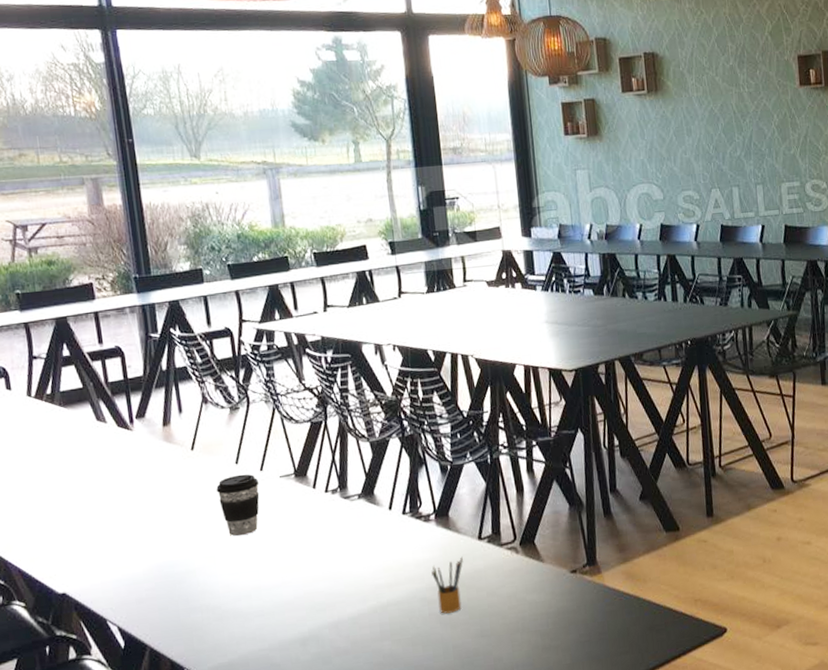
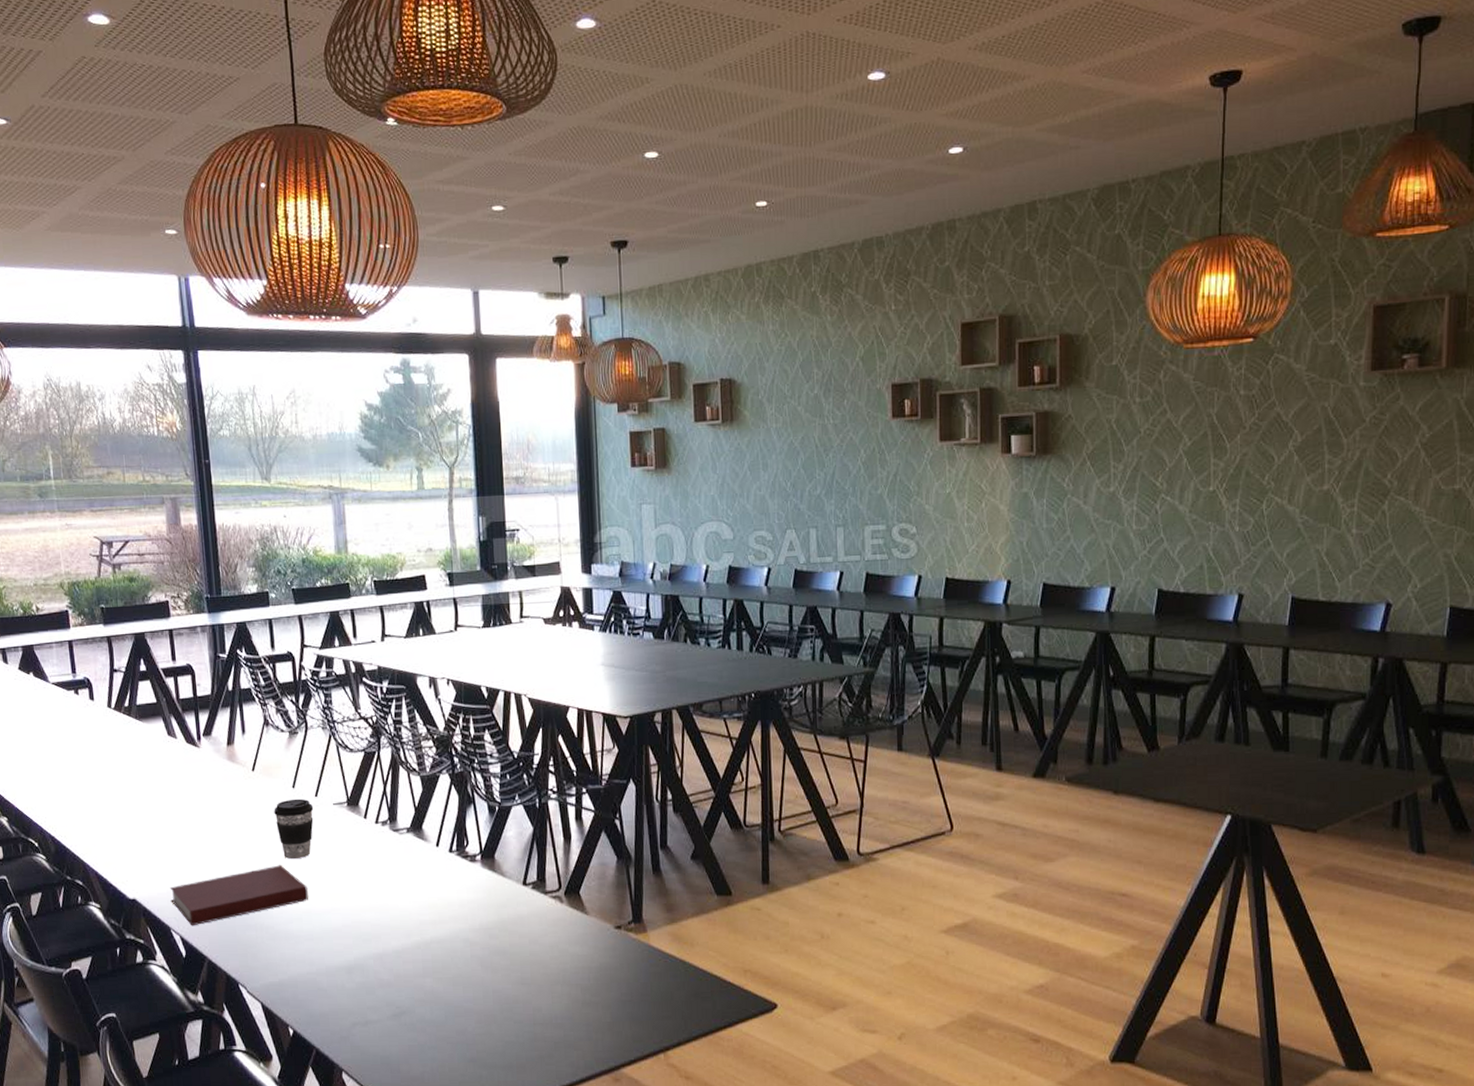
notebook: none [104,543,257,615] -> present [170,865,308,926]
pencil box: present [431,556,463,614] -> none [475,901,507,957]

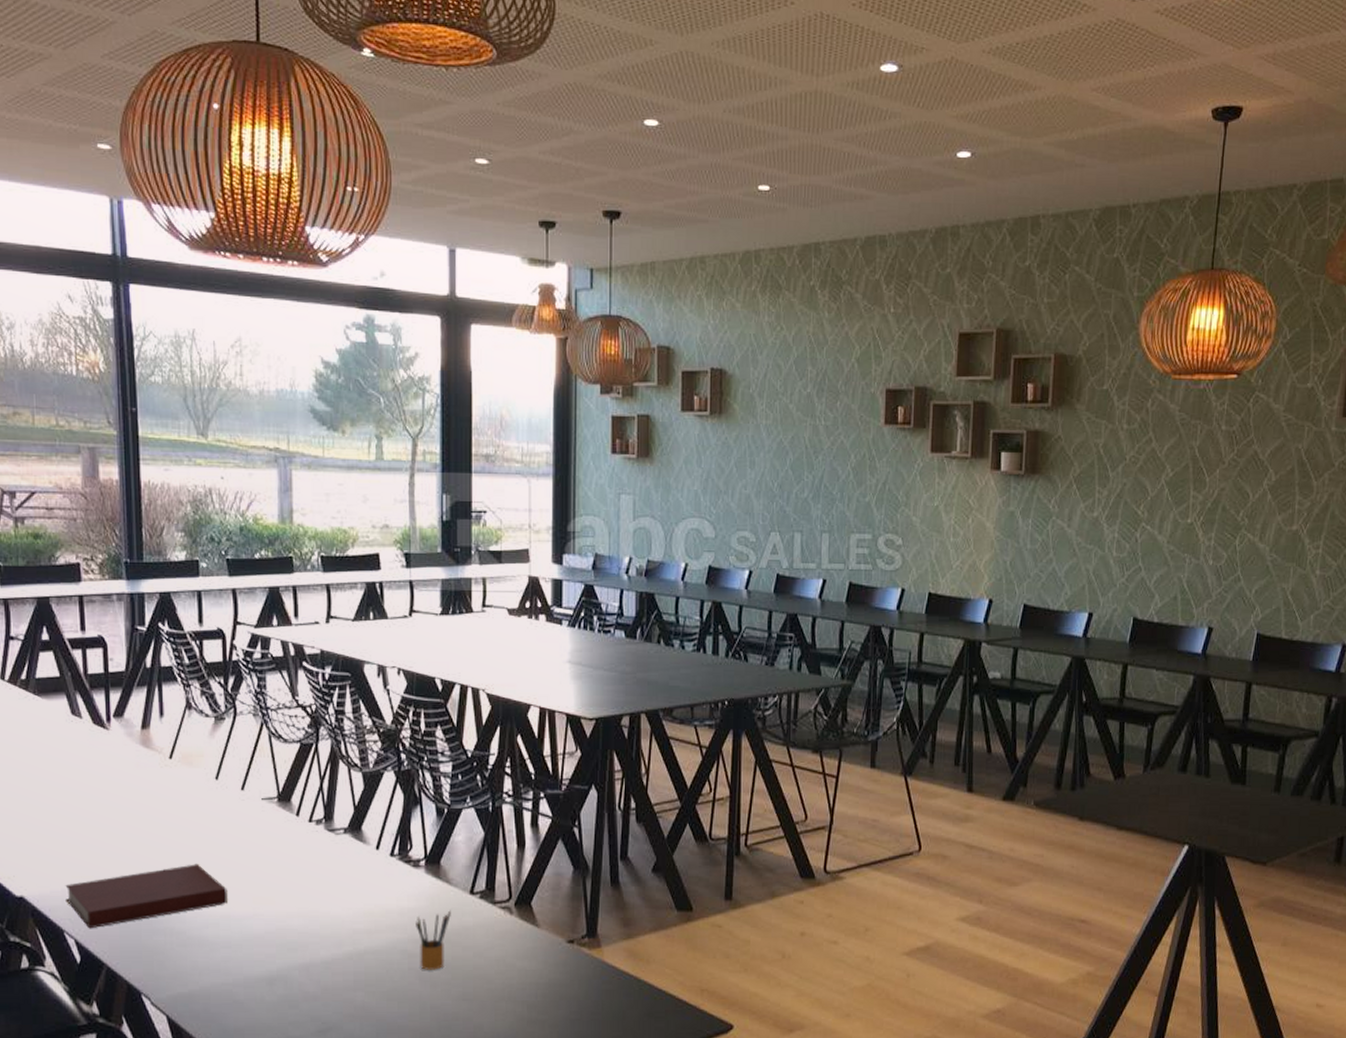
coffee cup: present [274,798,314,860] -> none [193,791,239,858]
pencil box: none [475,901,507,957] -> present [416,910,451,970]

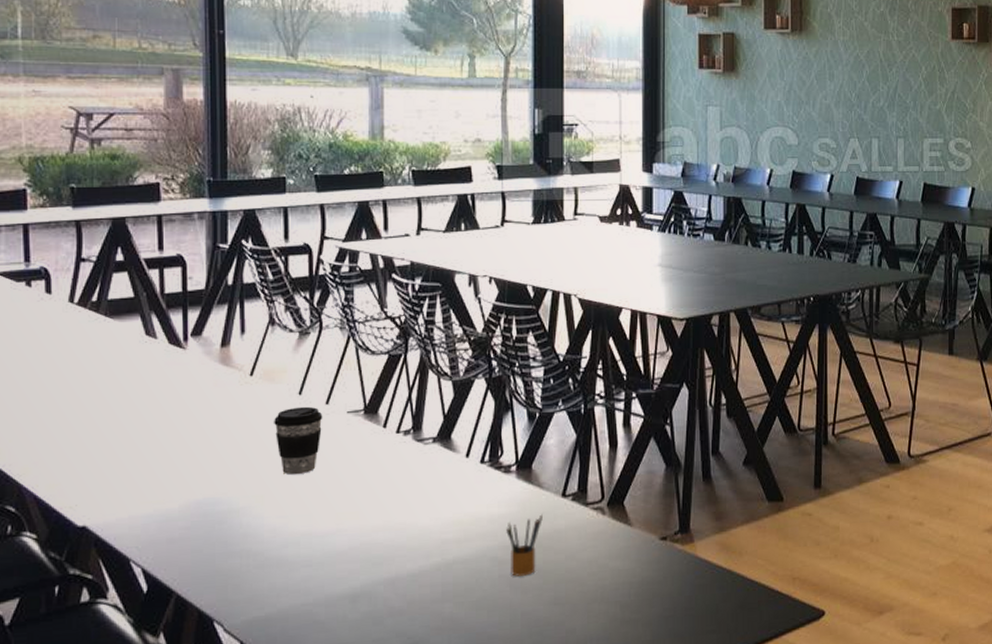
notebook: present [65,864,228,929] -> none [133,482,309,556]
coffee cup: none [193,791,239,858] -> present [274,406,323,475]

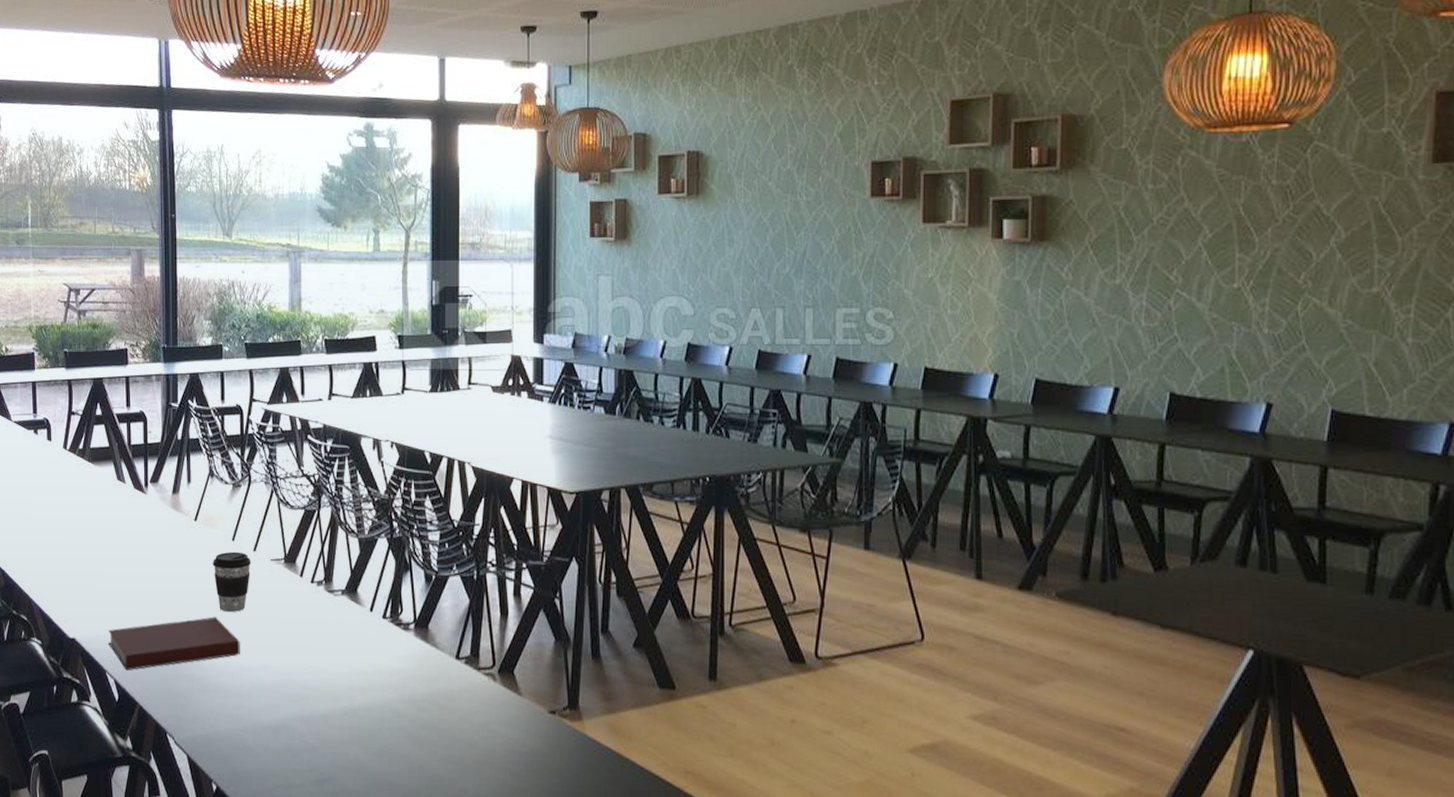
notebook: none [133,482,309,556] -> present [108,617,240,671]
pencil box: present [506,514,543,576] -> none [405,673,438,731]

